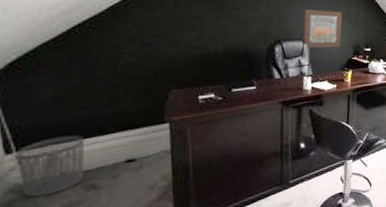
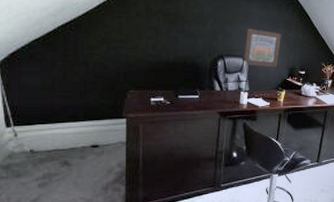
waste bin: present [17,135,85,197] -> none [14,118,62,165]

